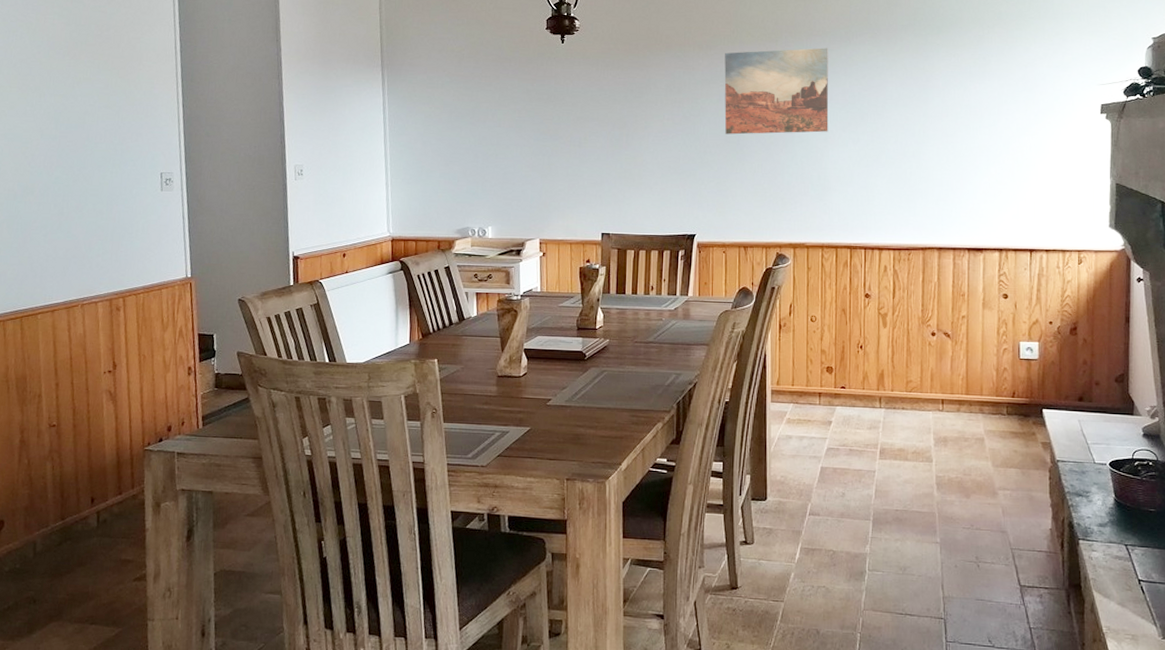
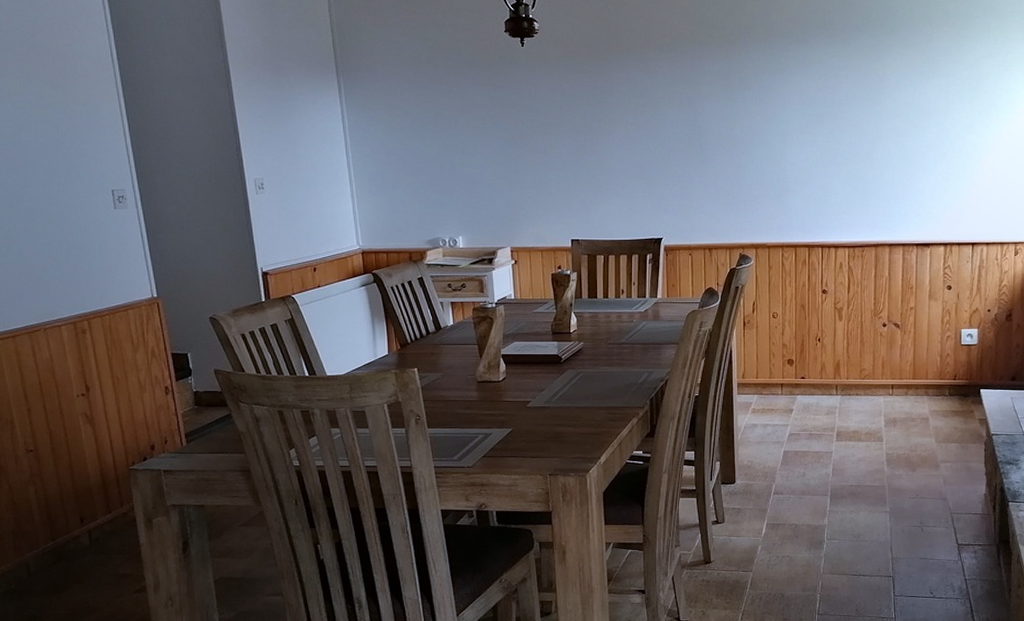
wall art: present [724,48,829,135] -> none [685,49,787,138]

